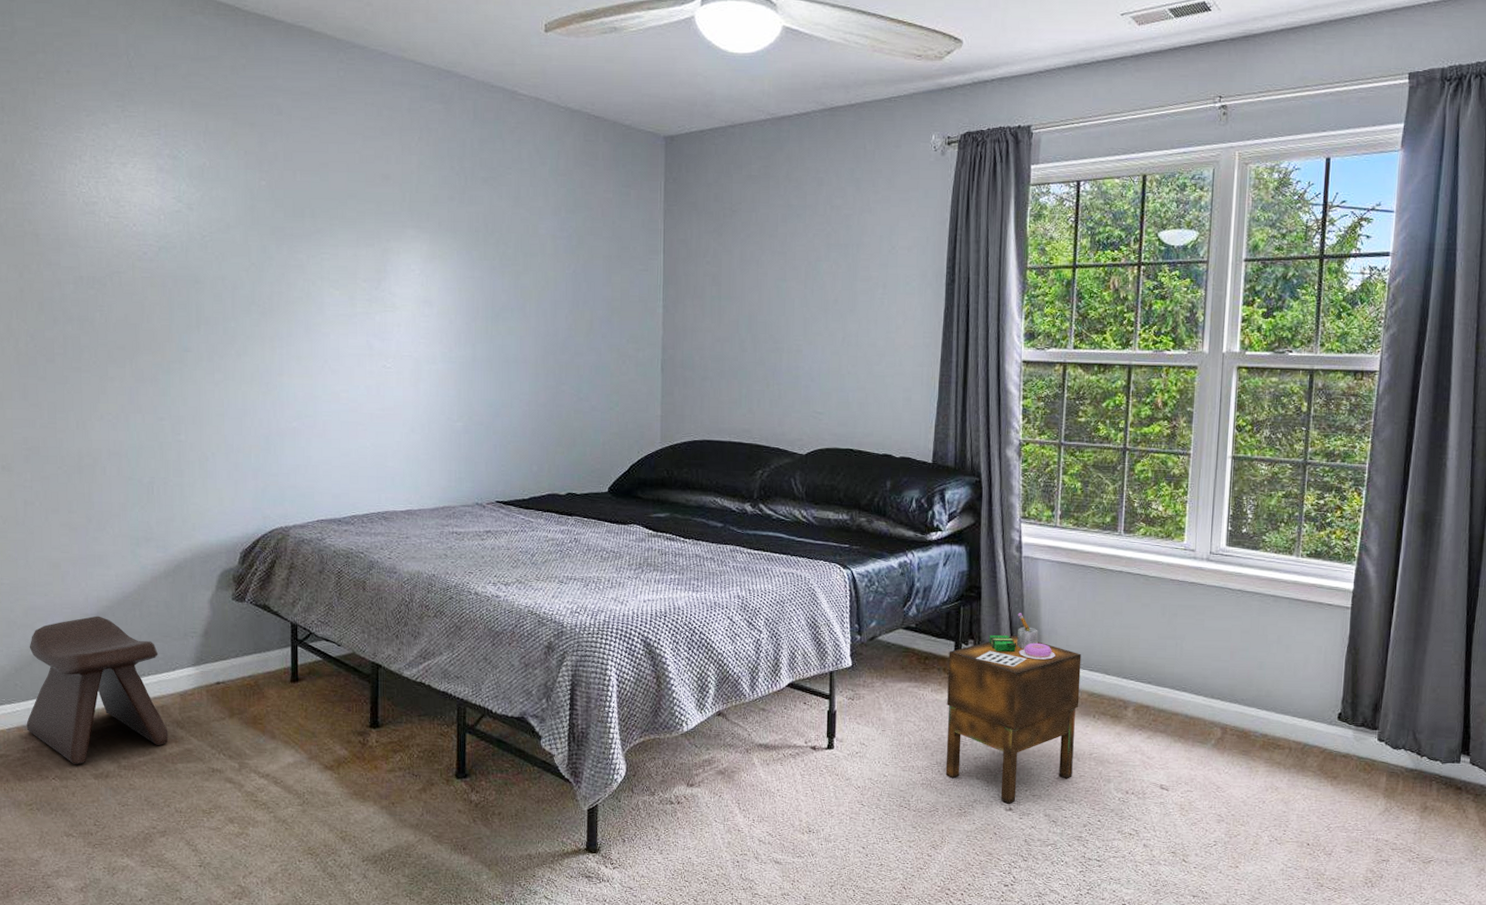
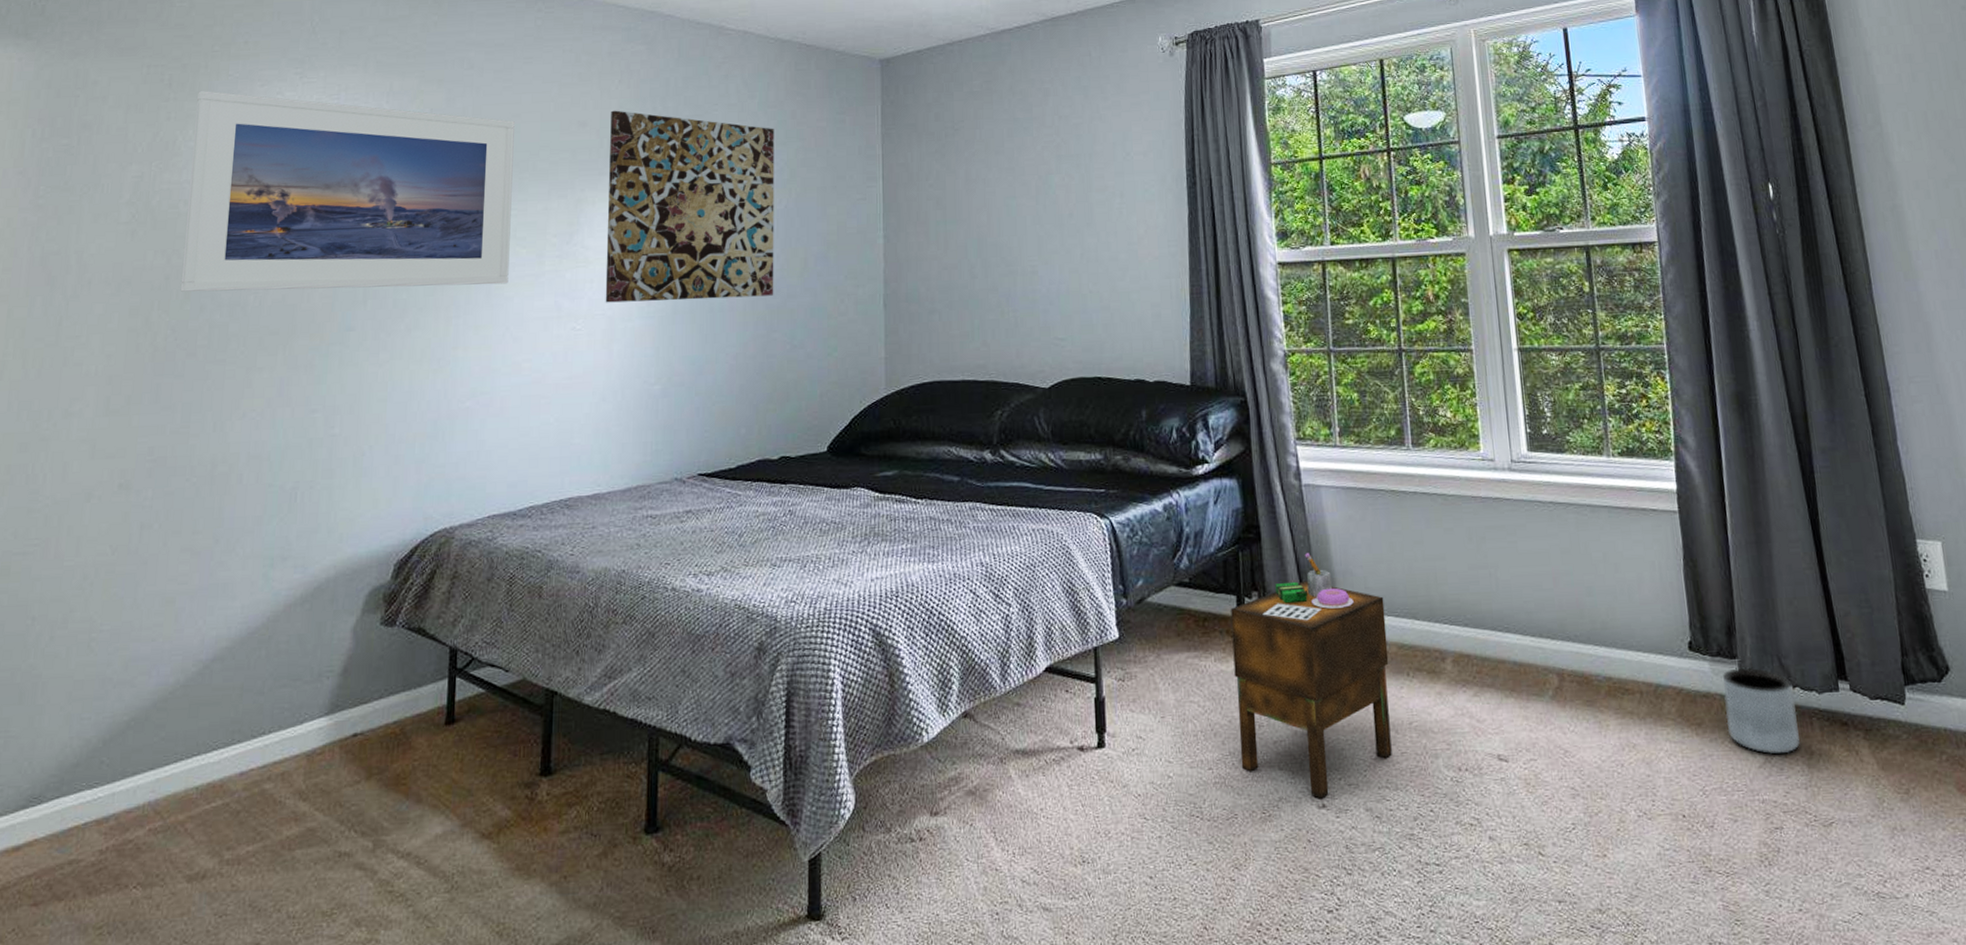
stool: present [26,616,169,765] -> none [108,661,288,865]
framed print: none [29,117,325,321] -> present [180,91,515,292]
wall art: none [411,166,564,352] -> present [605,110,775,303]
planter: none [1358,737,1421,807] -> present [1722,667,1800,755]

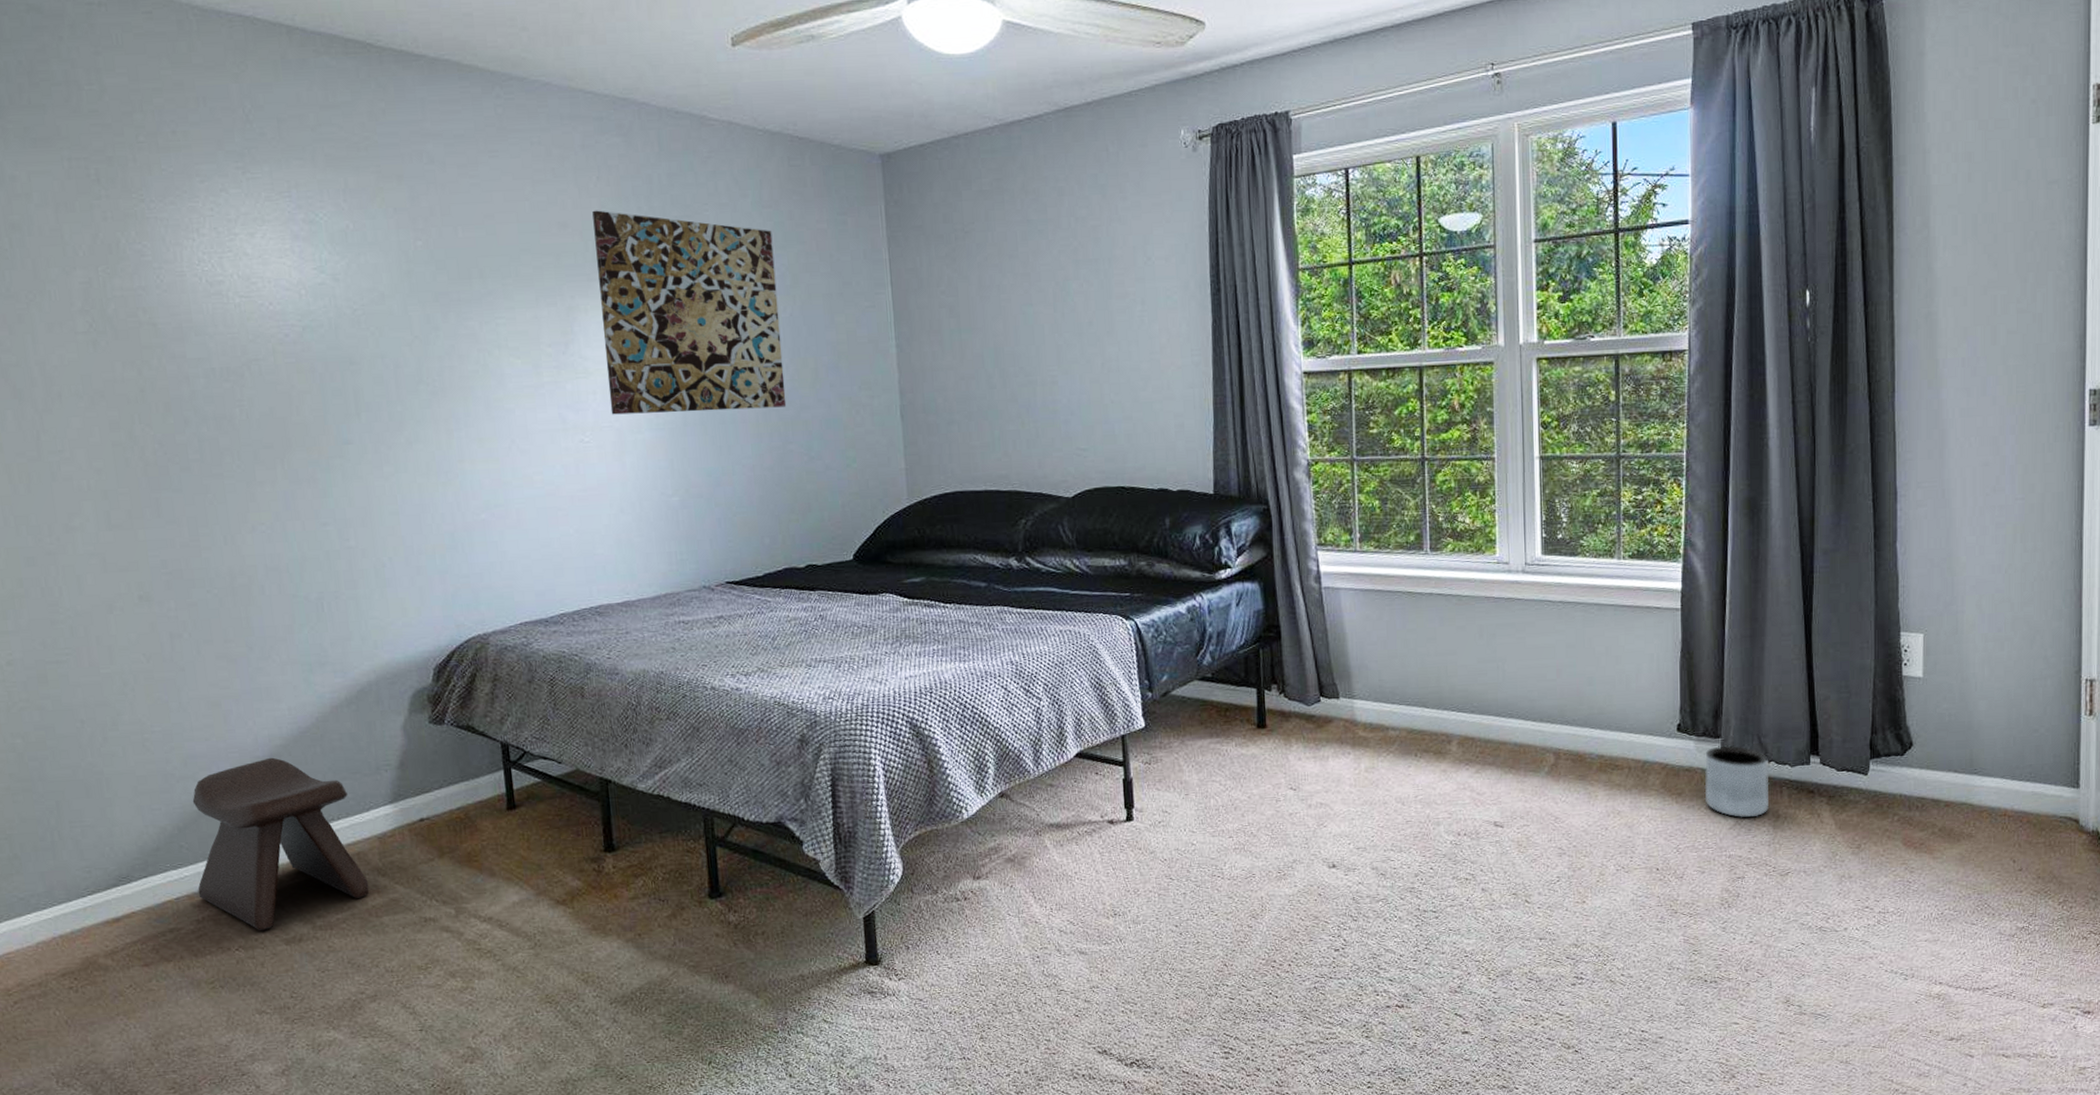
stool: none [108,661,288,865] -> present [192,757,370,931]
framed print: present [180,91,515,292] -> none [131,187,507,405]
nightstand: present [1230,553,1392,799] -> none [1251,650,1399,861]

